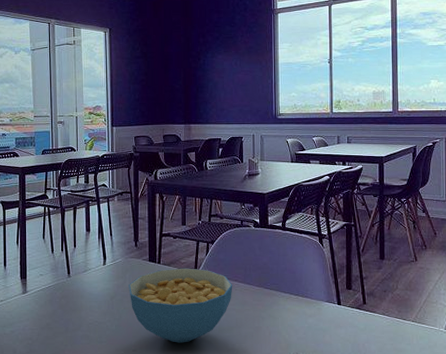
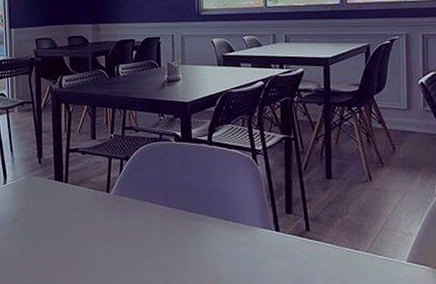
cereal bowl: present [129,268,233,343] -> none [32,188,152,273]

